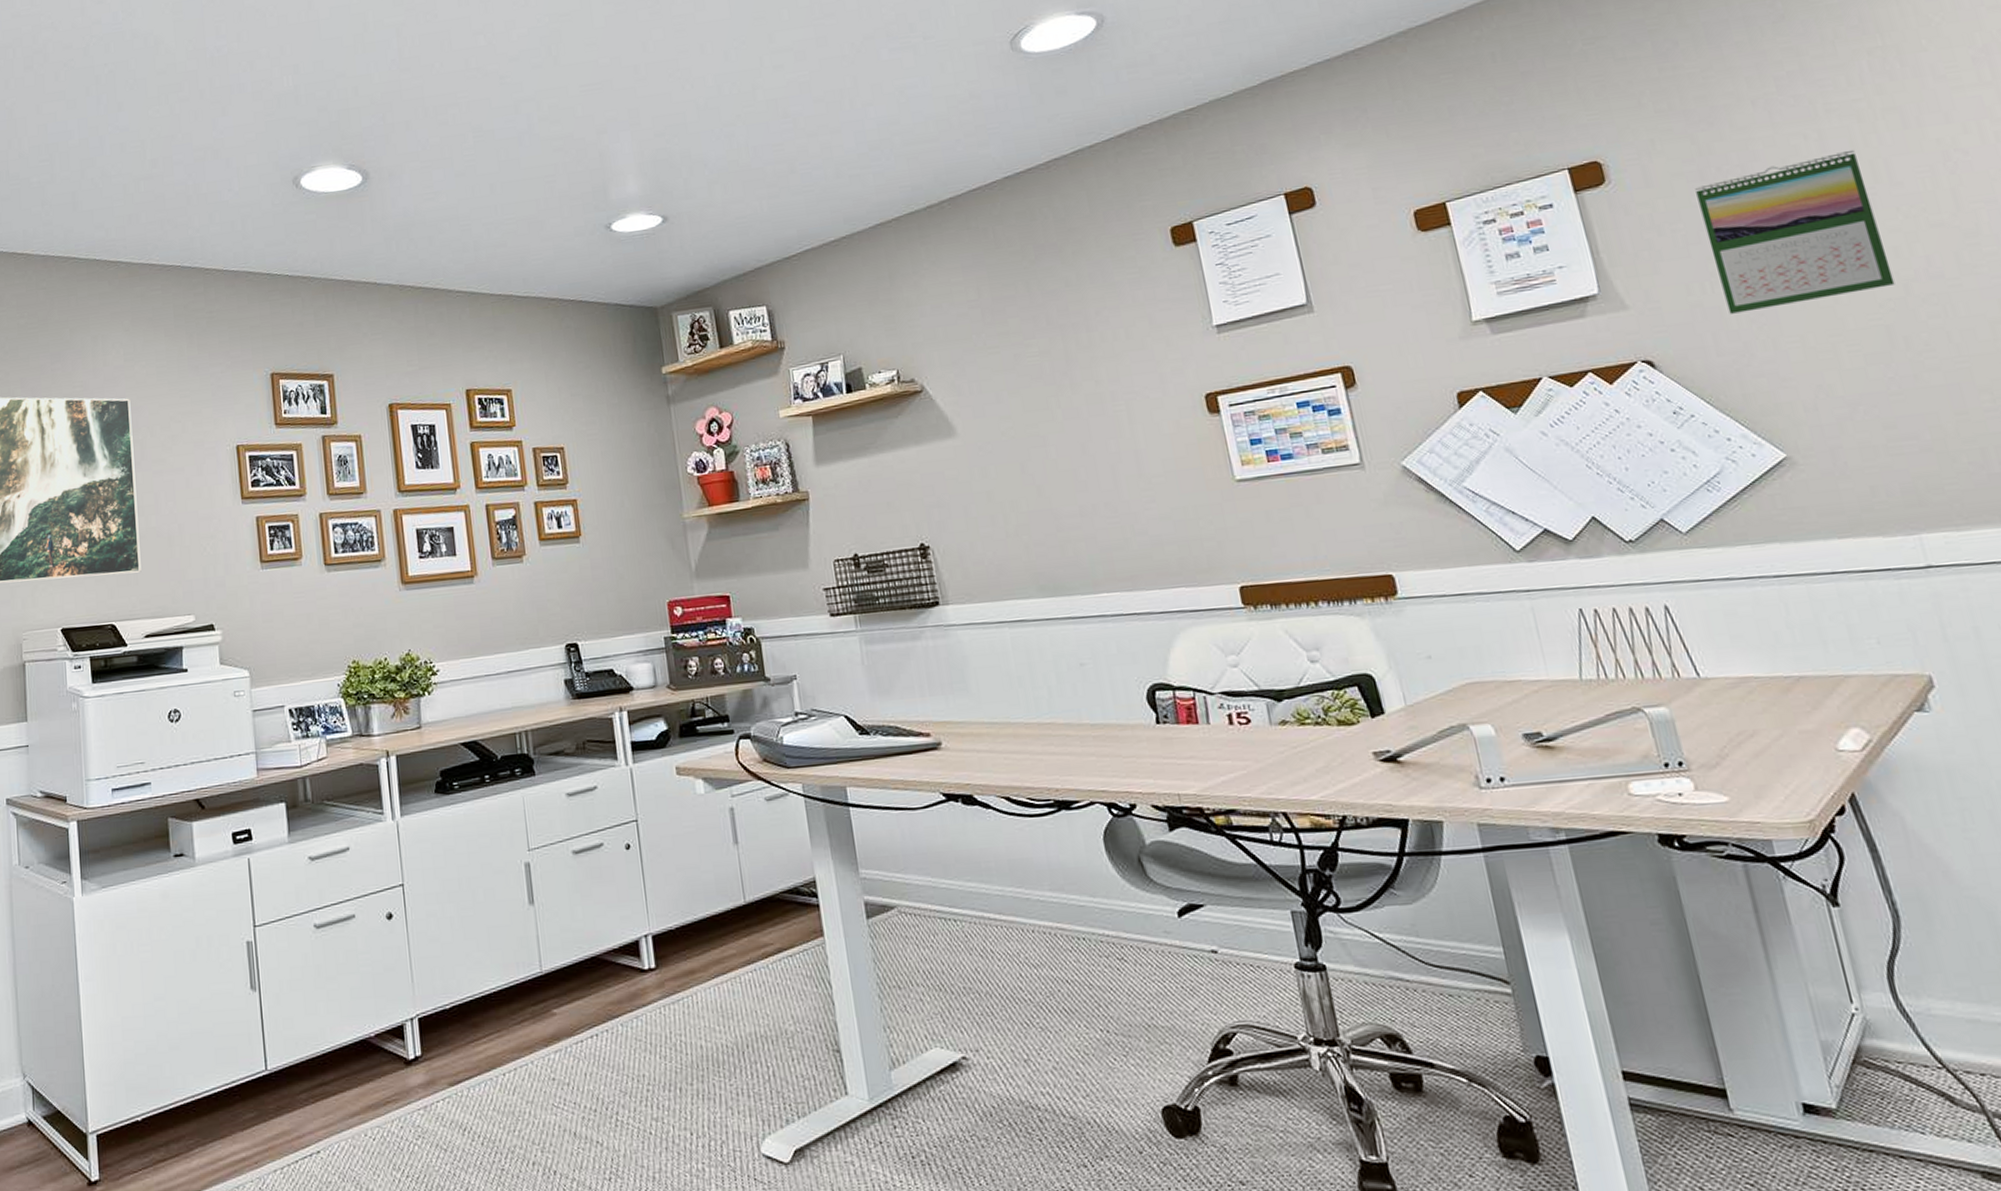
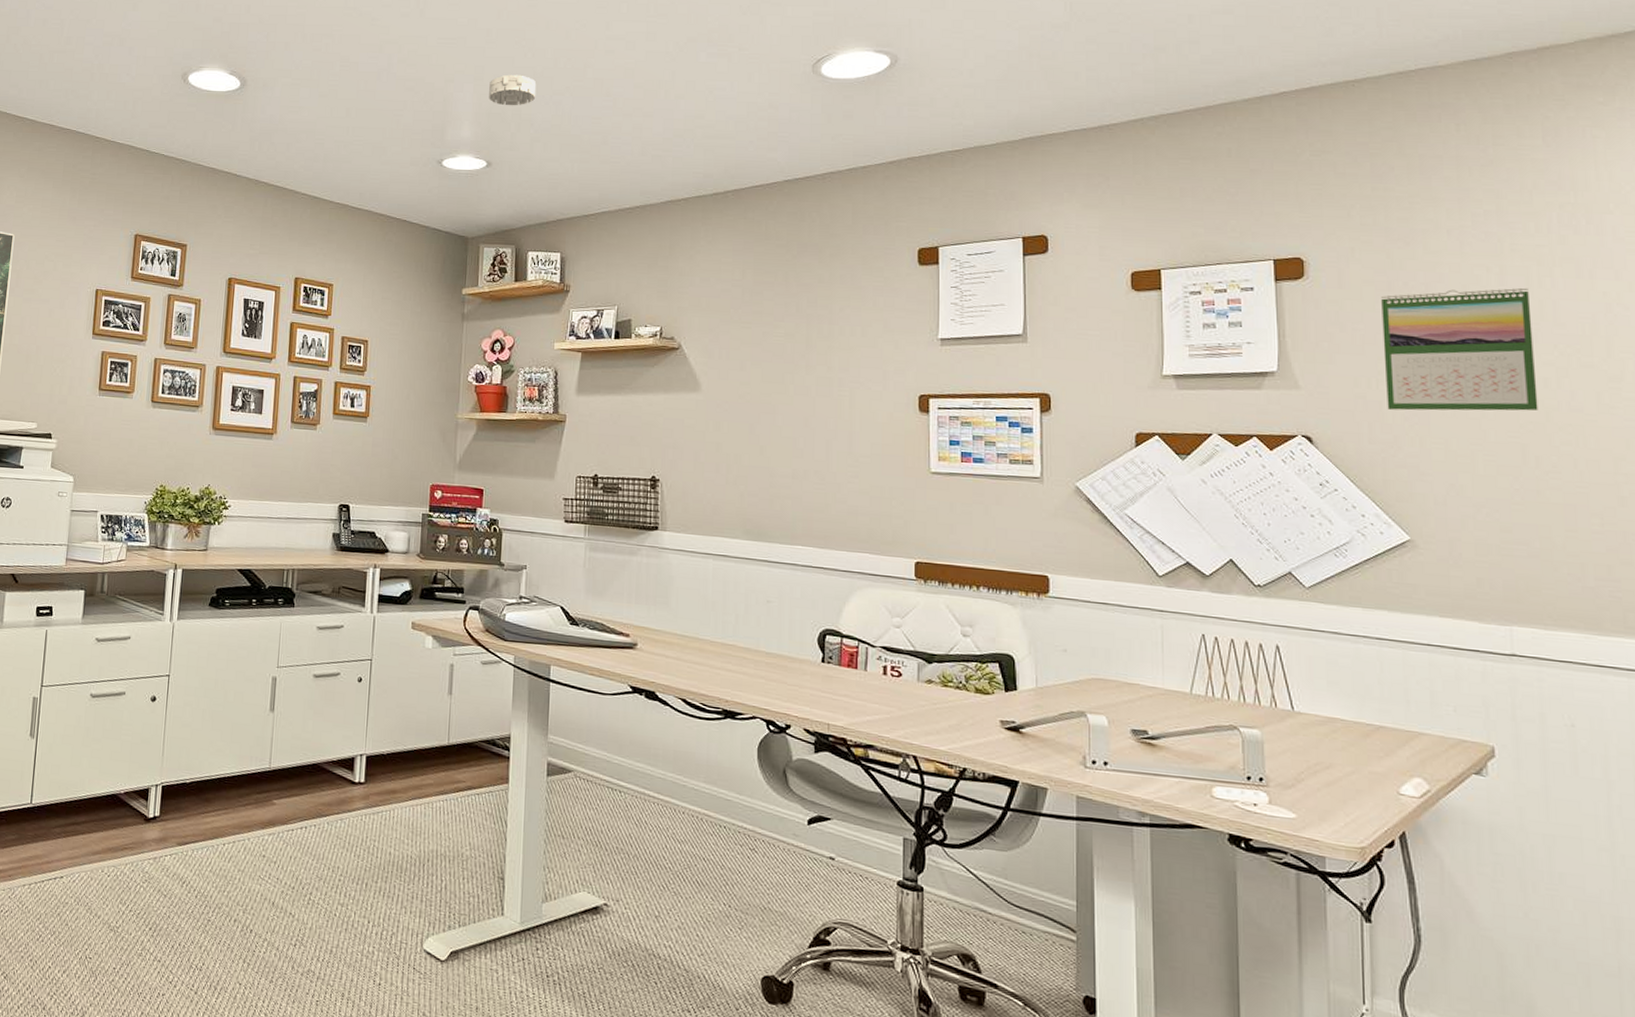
smoke detector: none [648,110,704,150] -> present [489,74,537,106]

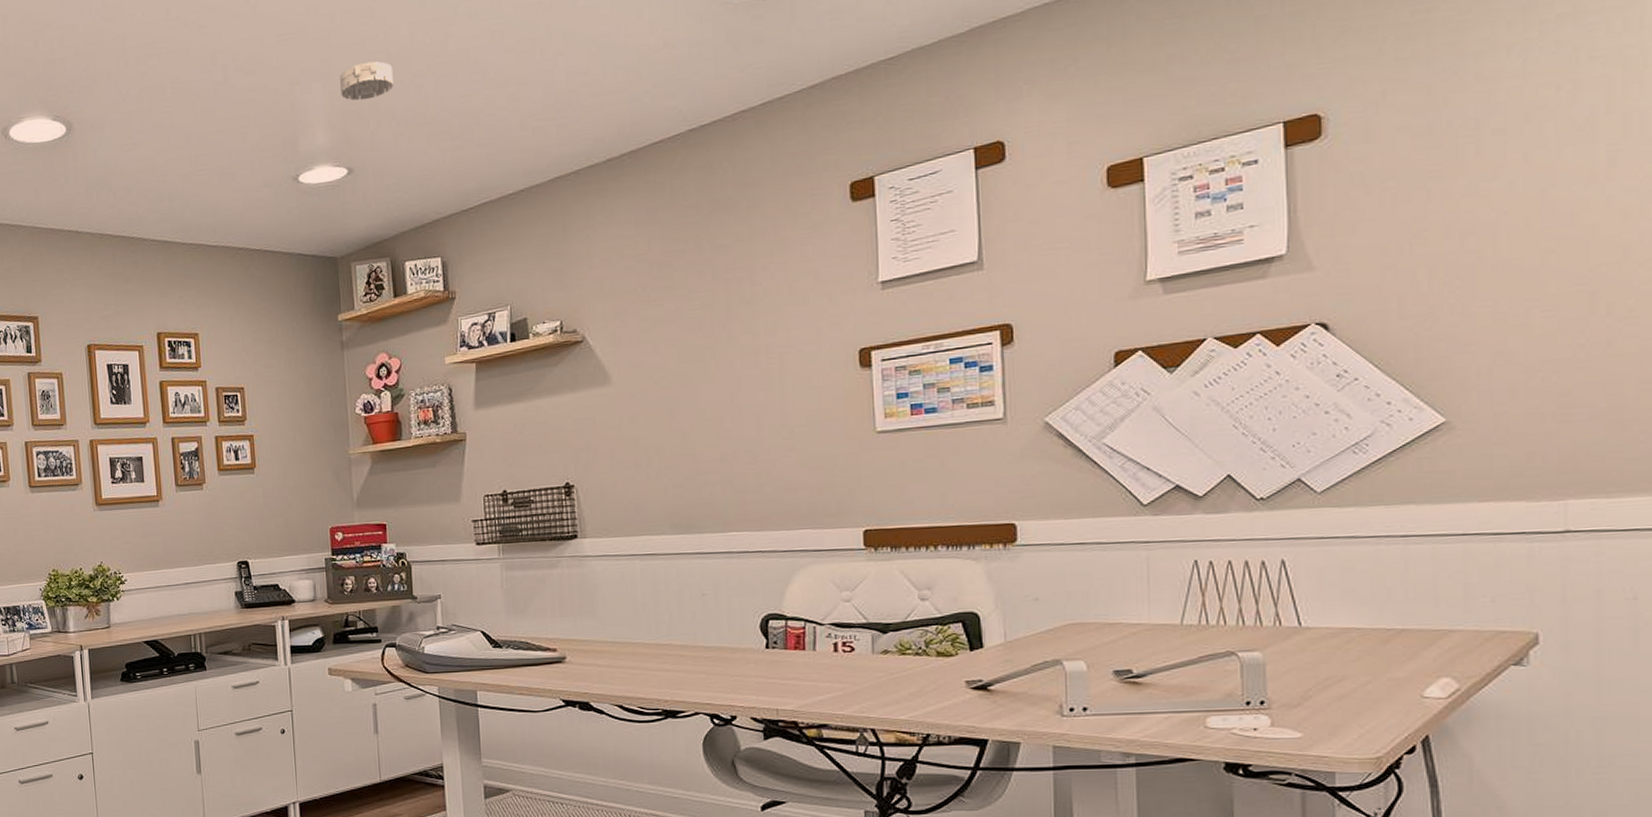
calendar: present [1381,287,1538,411] -> none [1419,101,1614,277]

